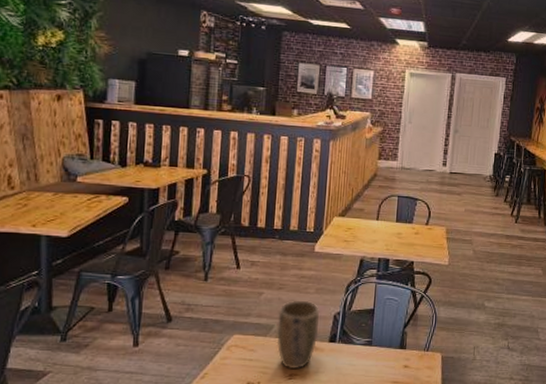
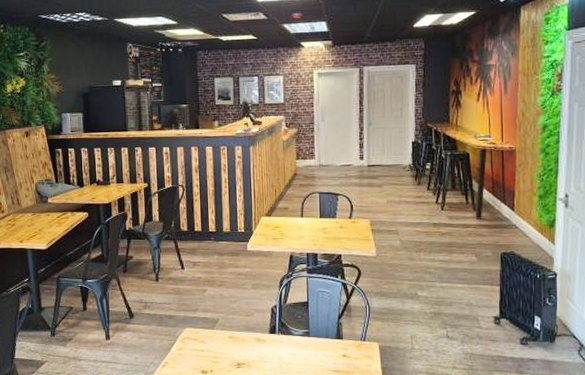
plant pot: present [276,300,320,370] -> none [222,295,259,359]

